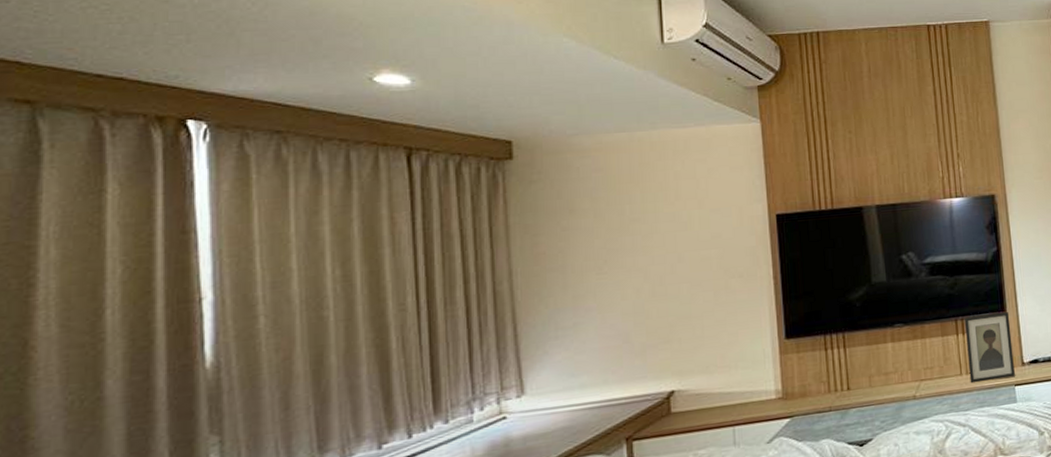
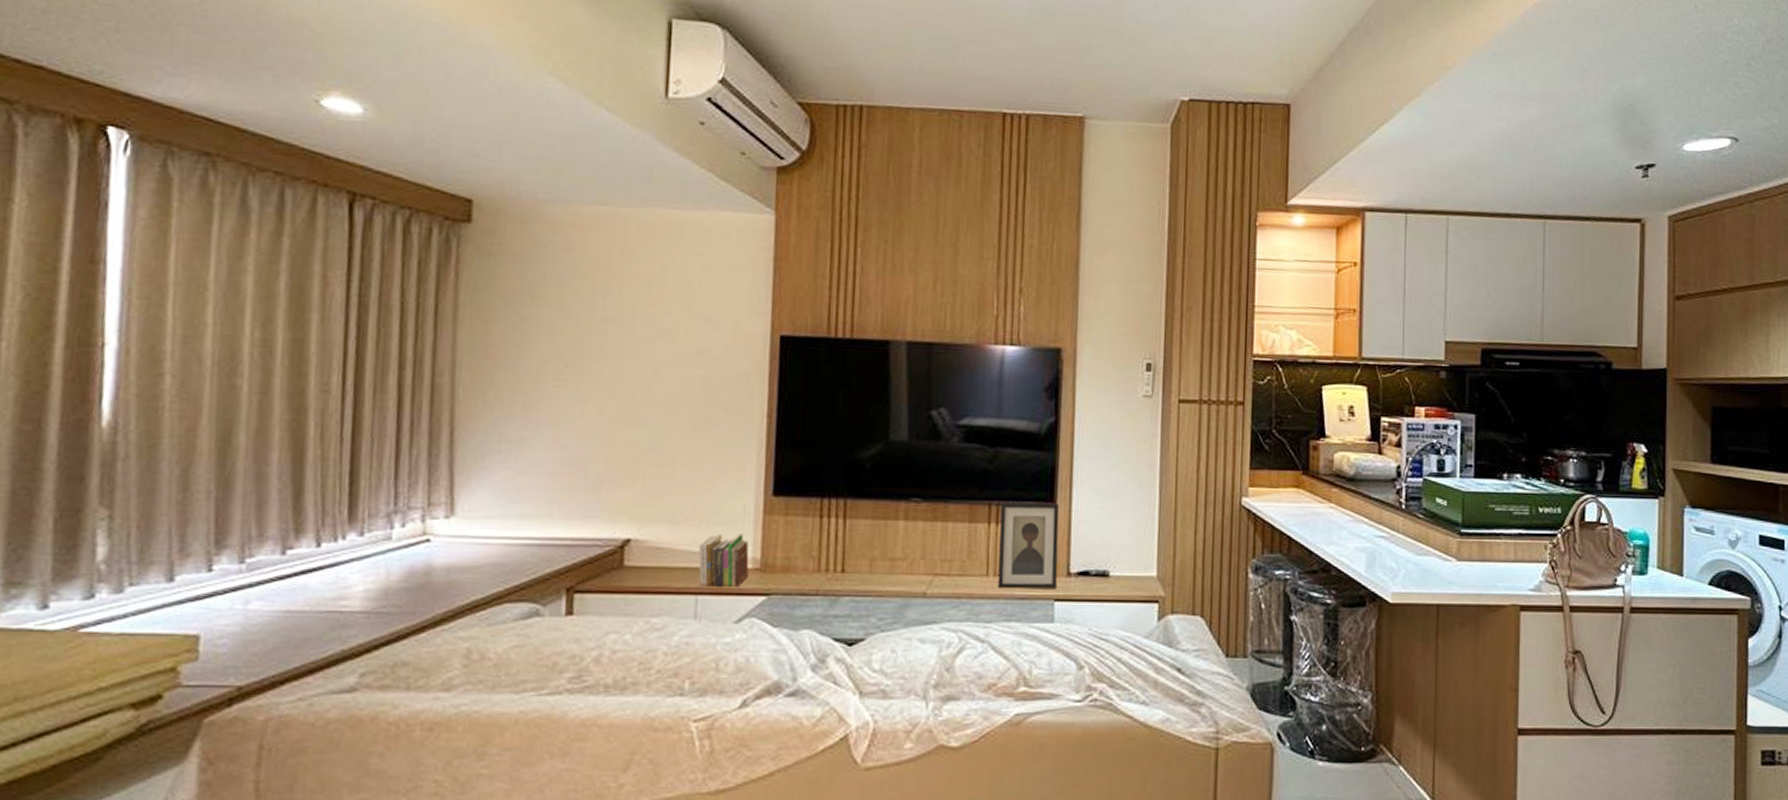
books: none [731,372,773,420] -> present [698,533,749,588]

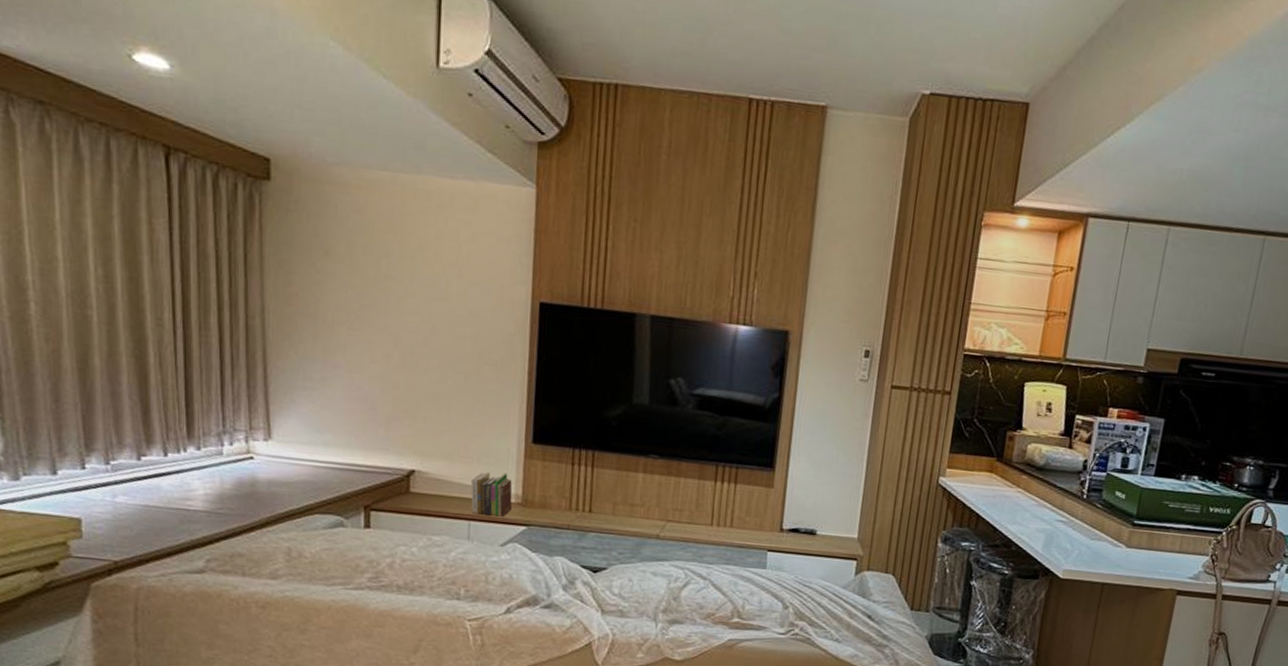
picture frame: present [997,502,1059,589] -> none [720,464,777,541]

